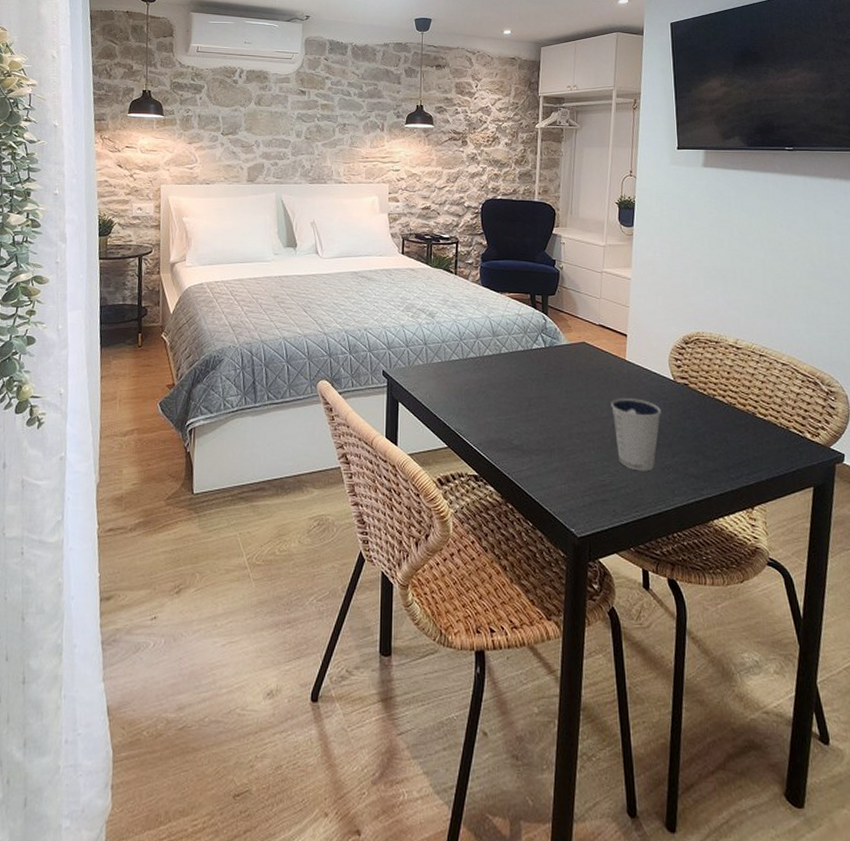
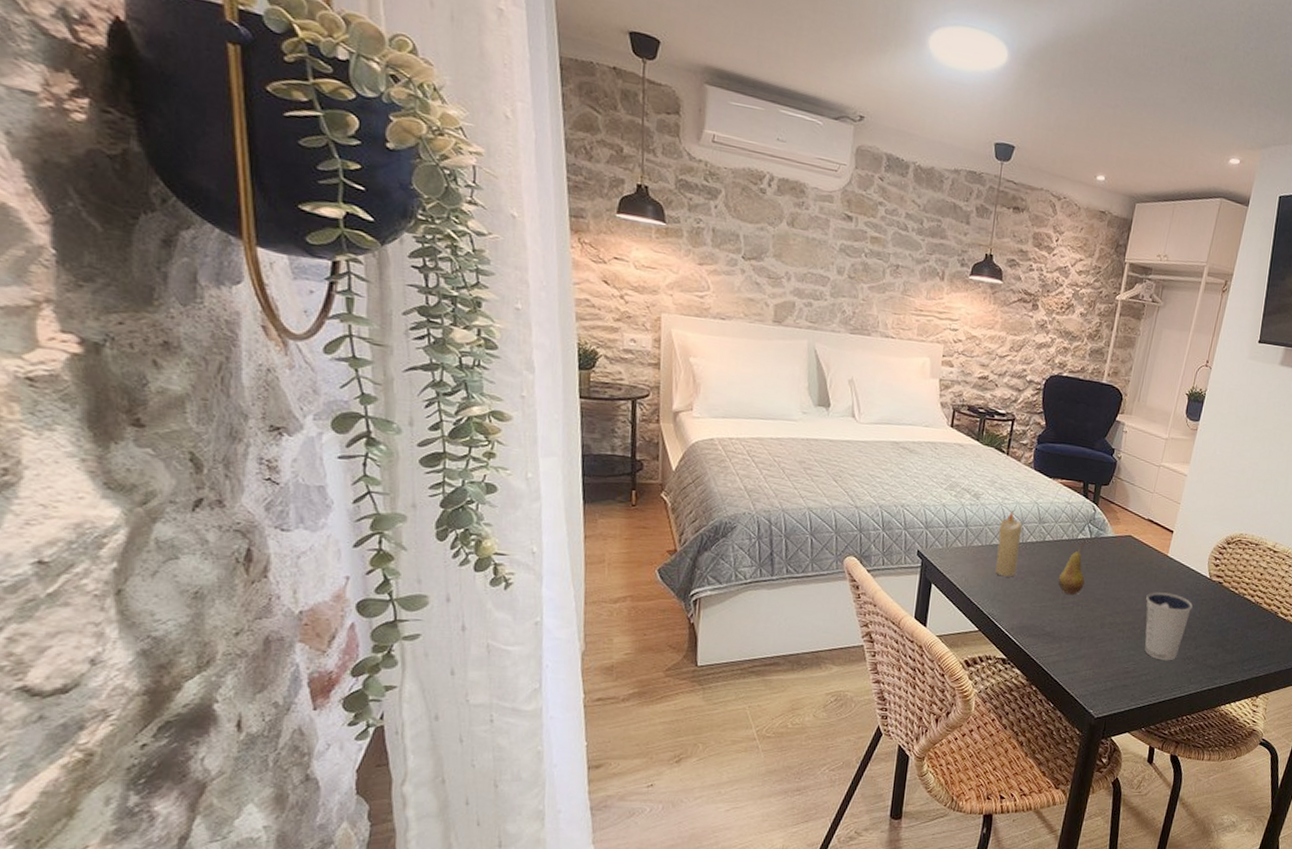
candle: none [457,326,478,391] -> present [995,511,1023,577]
fruit: none [519,350,546,406] -> present [1058,540,1086,595]

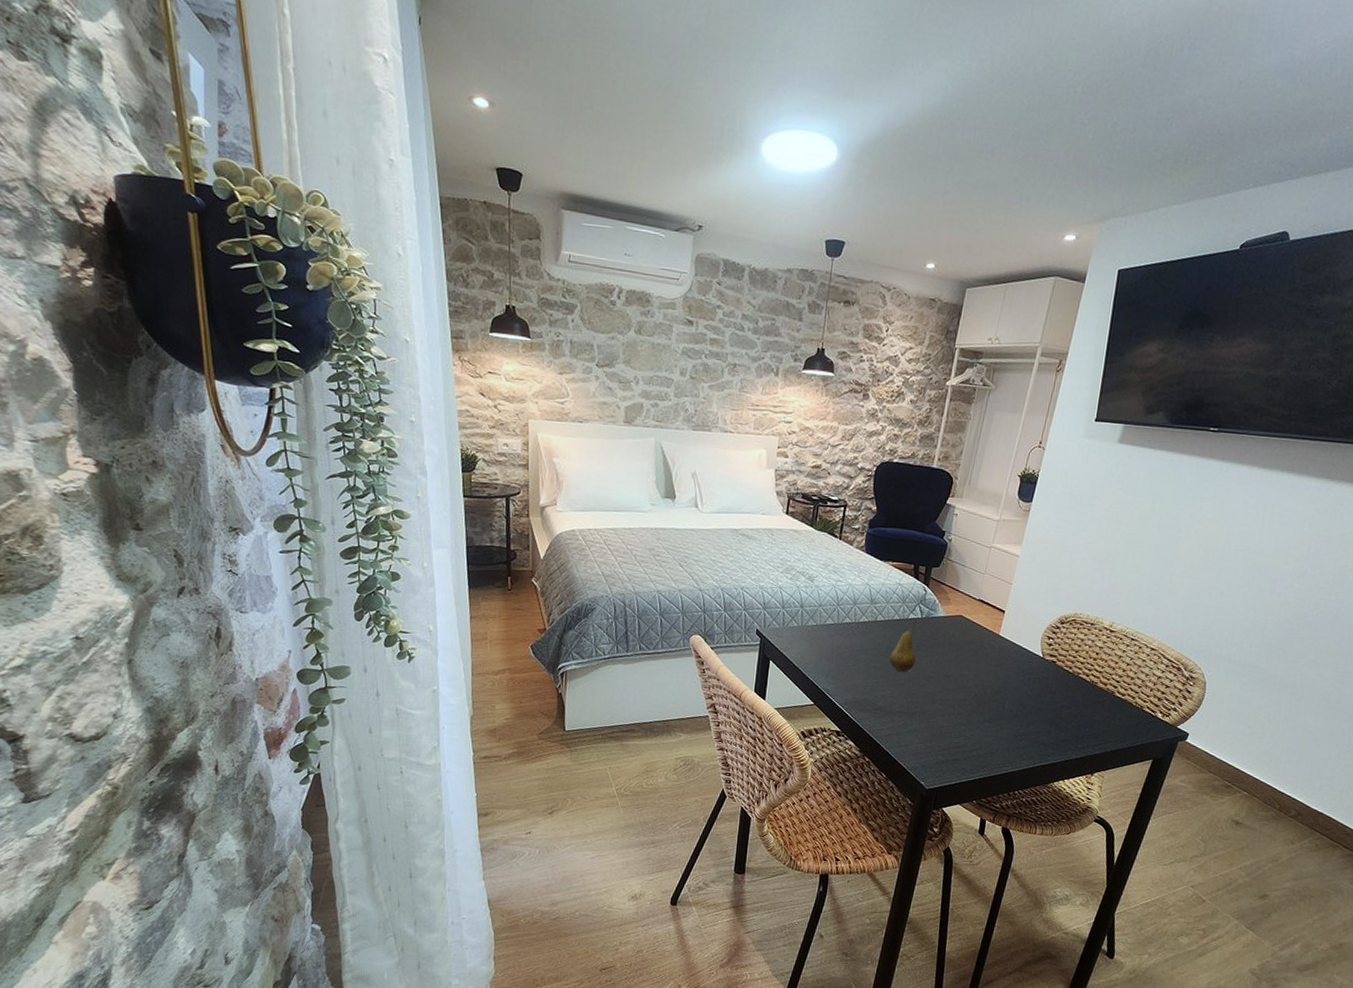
candle: present [995,511,1023,577] -> none [829,592,855,655]
dixie cup: present [1144,592,1193,661] -> none [976,670,1025,737]

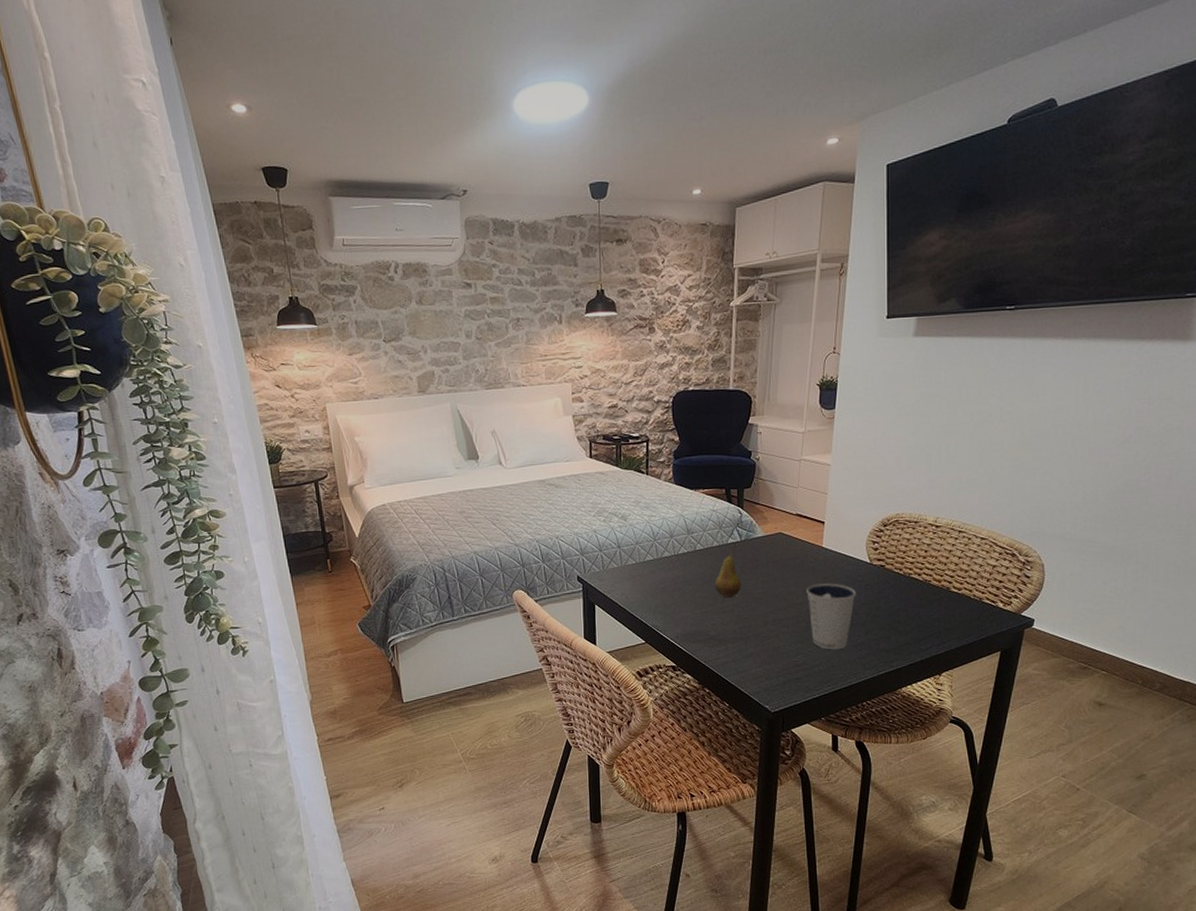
dixie cup: none [976,670,1025,737] -> present [806,583,856,650]

